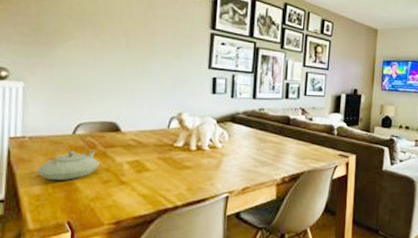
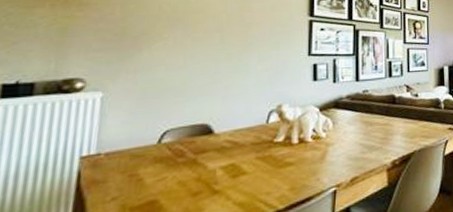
teapot: present [36,137,99,181] -> none [112,146,189,202]

